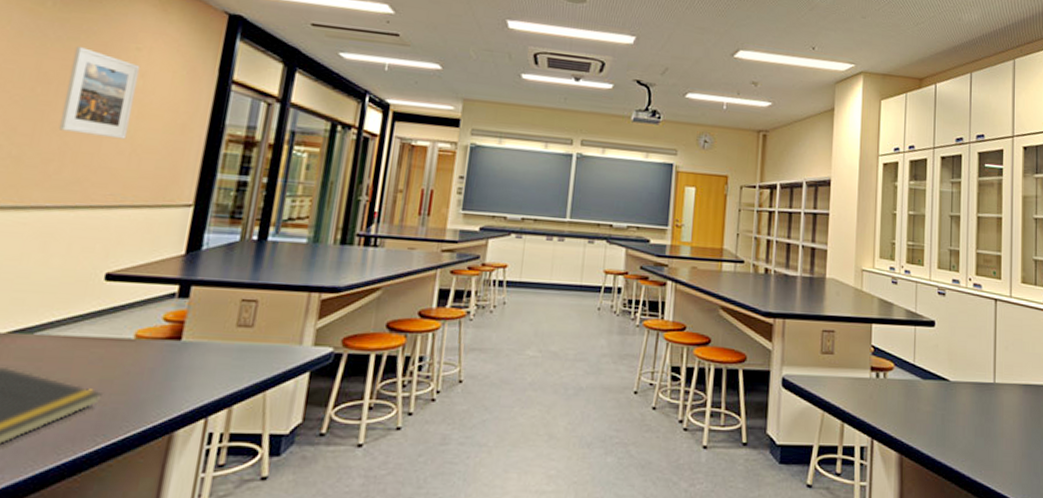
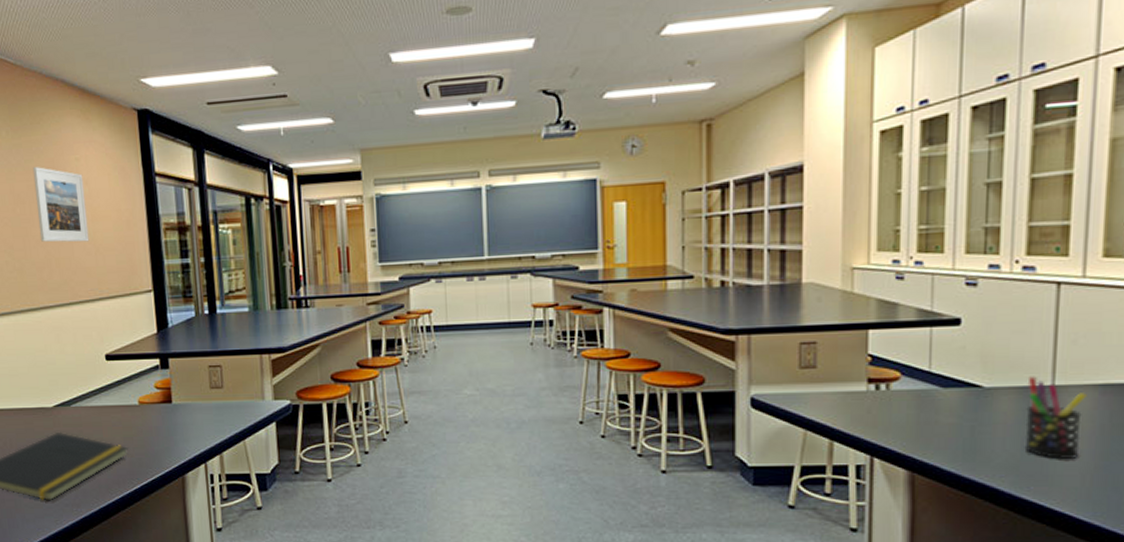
pen holder: none [977,374,1015,447] -> present [1024,376,1087,459]

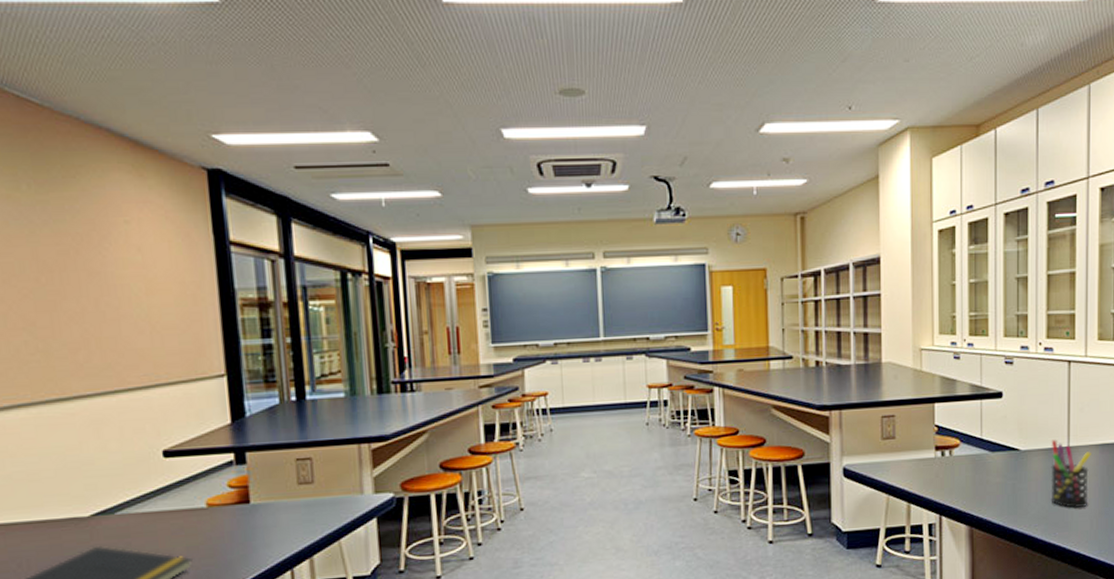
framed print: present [32,167,89,243] -> none [64,229,143,319]

